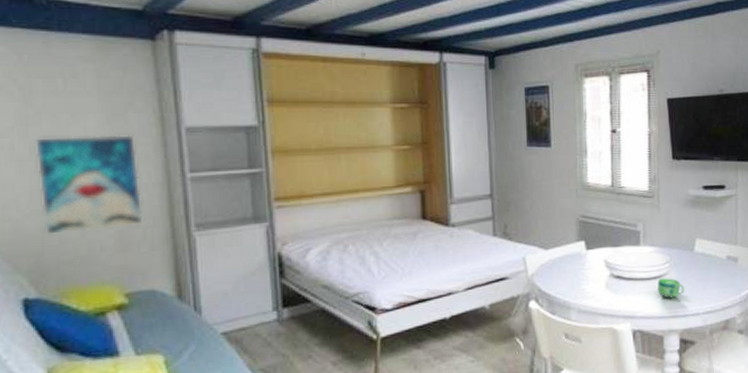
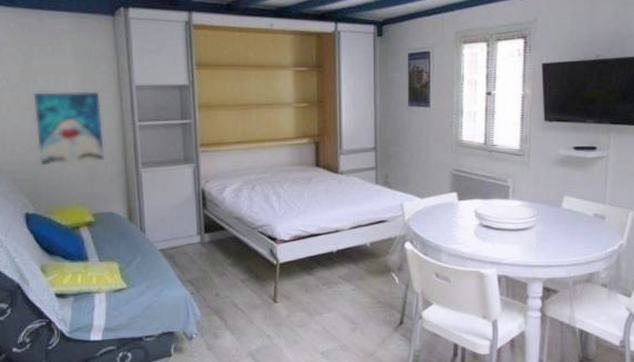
cup: present [657,278,685,299] -> none [524,230,550,249]

